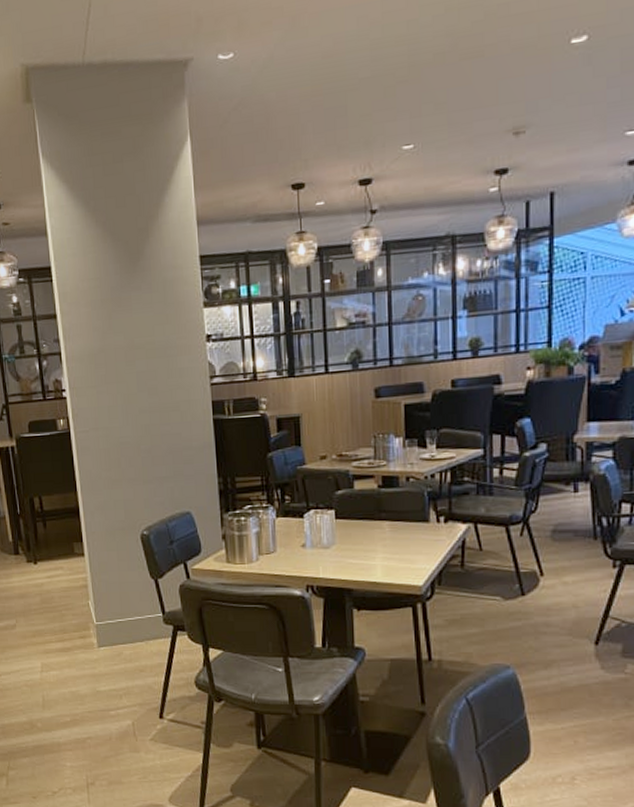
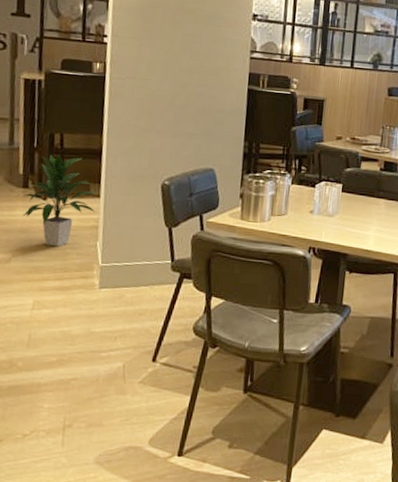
indoor plant: none [16,517,83,609] -> present [22,154,97,247]

